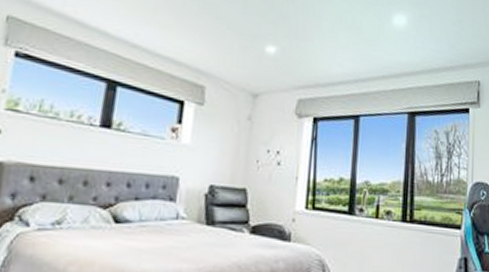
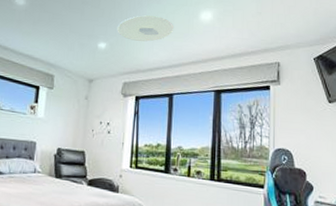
ceiling light: none [290,13,362,48] -> present [117,15,174,42]

